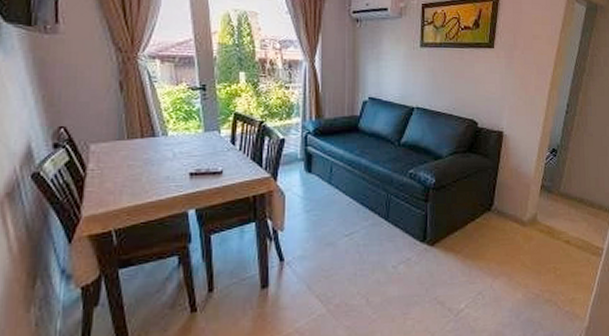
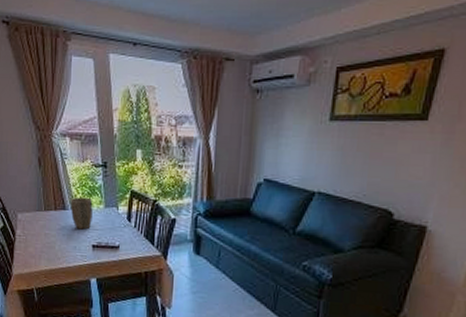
plant pot: none [161,122,190,157] -> present [70,197,93,230]

